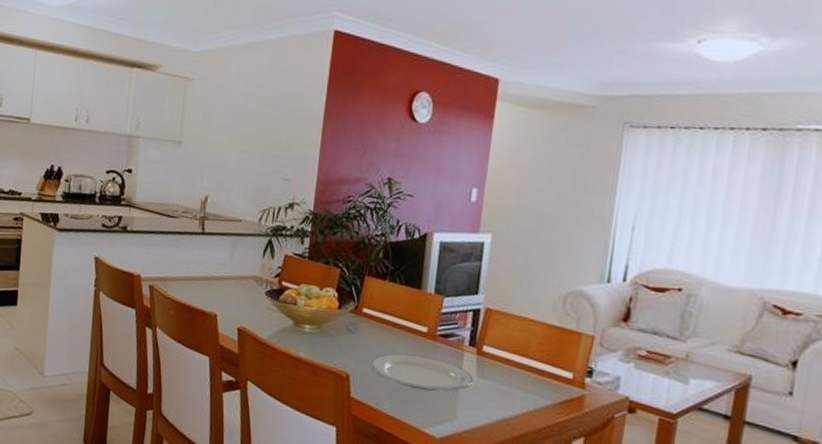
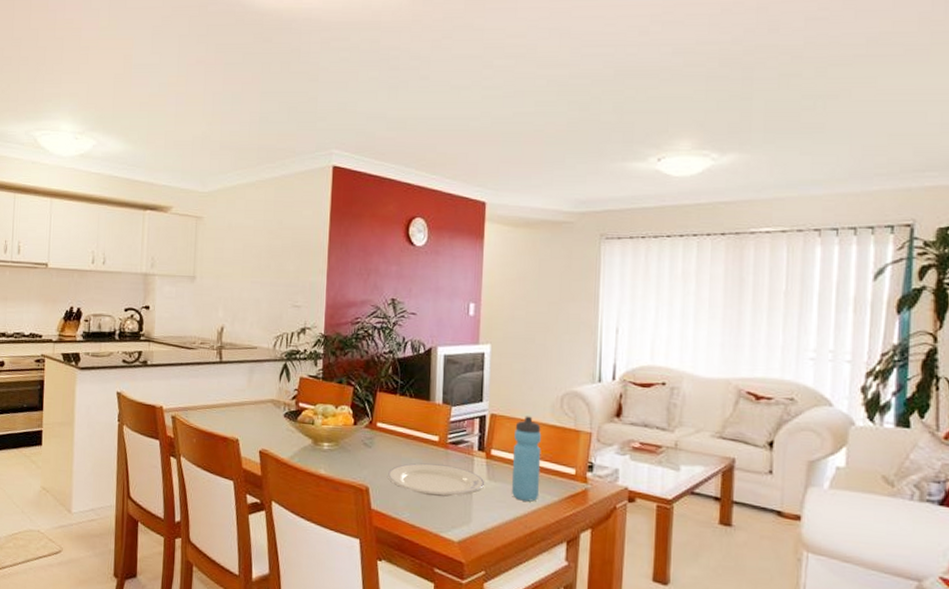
water bottle: none [501,313,540,404] -> present [511,416,542,502]

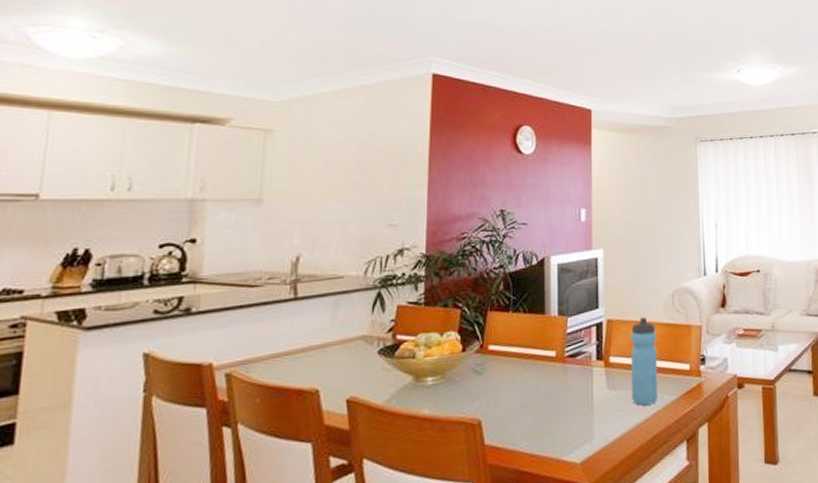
plate: present [387,463,485,497] -> none [501,380,605,418]

